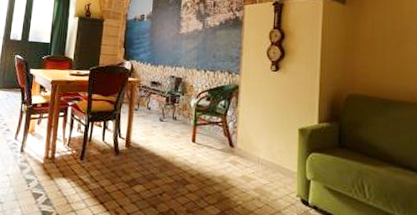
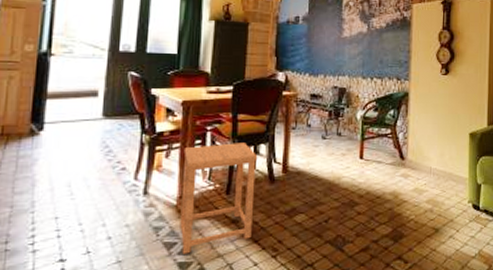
side table: none [45,117,106,205] -> present [180,143,258,254]

